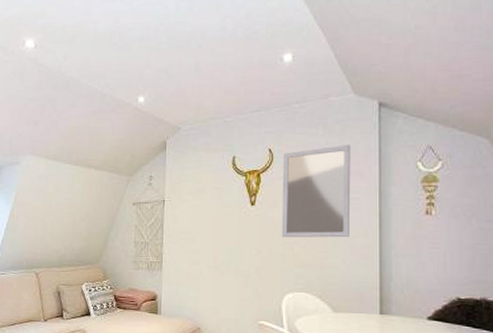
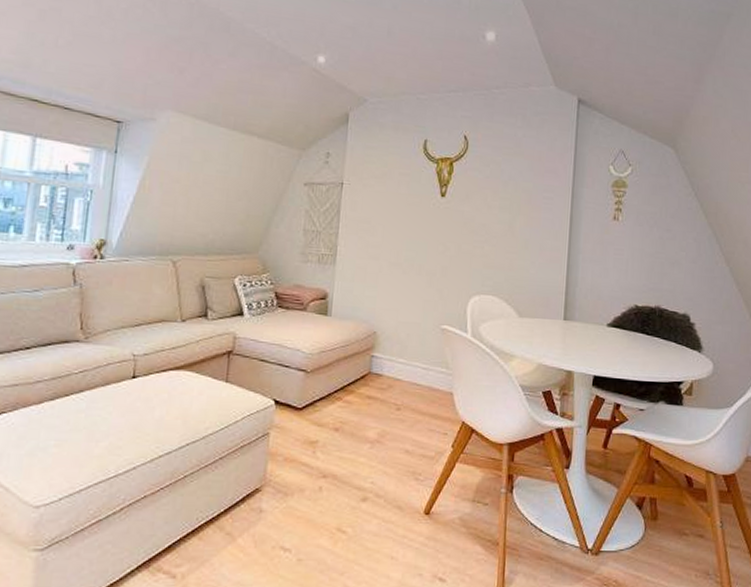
home mirror: present [281,145,351,238] -> none [471,139,548,239]

